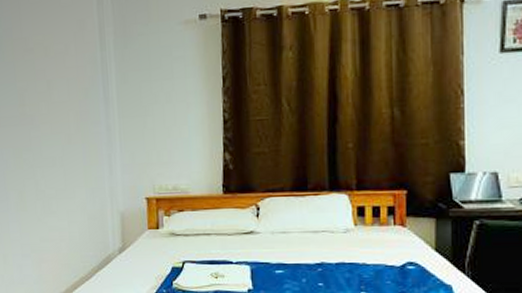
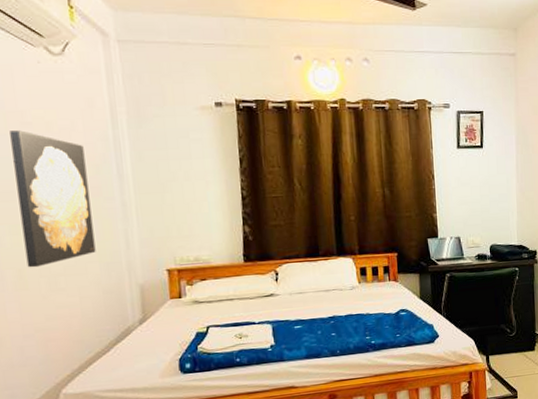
wall art: none [16,57,83,190] -> present [10,130,96,268]

